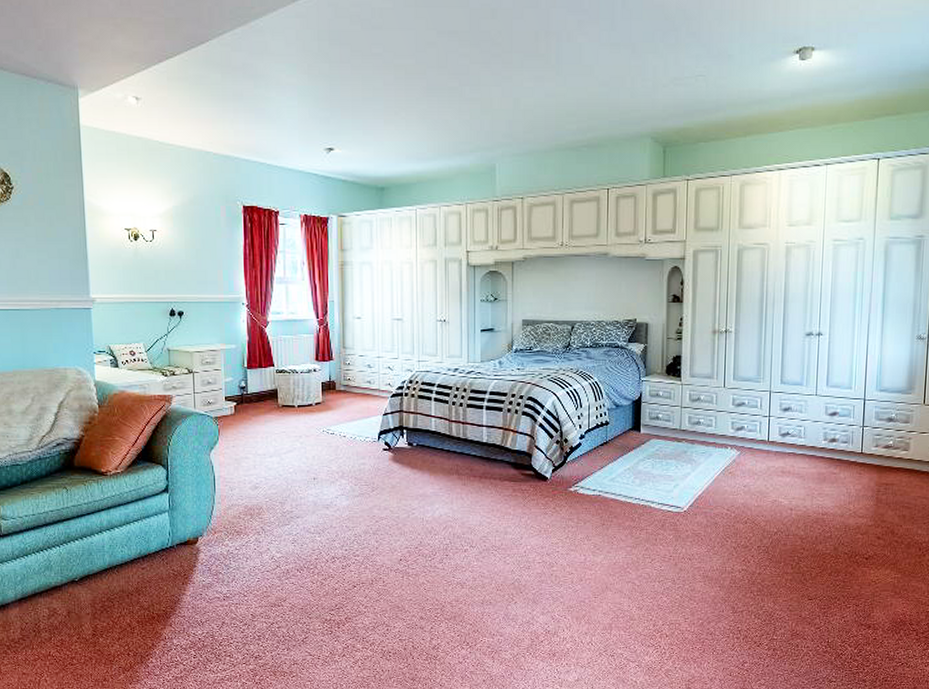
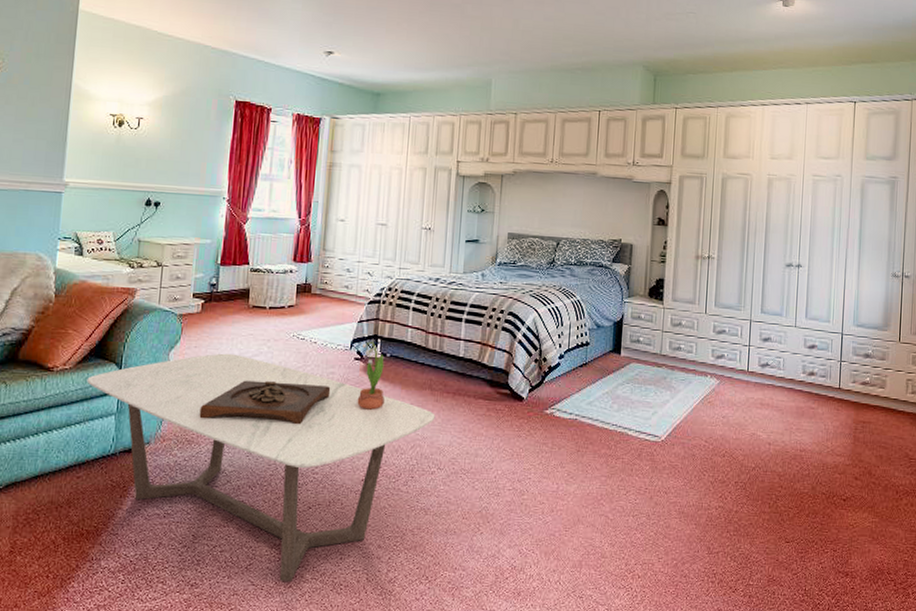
coffee table: none [138,451,464,651] -> present [87,353,436,581]
wooden tray: none [244,475,363,513] -> present [199,380,331,425]
potted flower: none [388,431,416,496] -> present [357,340,385,410]

